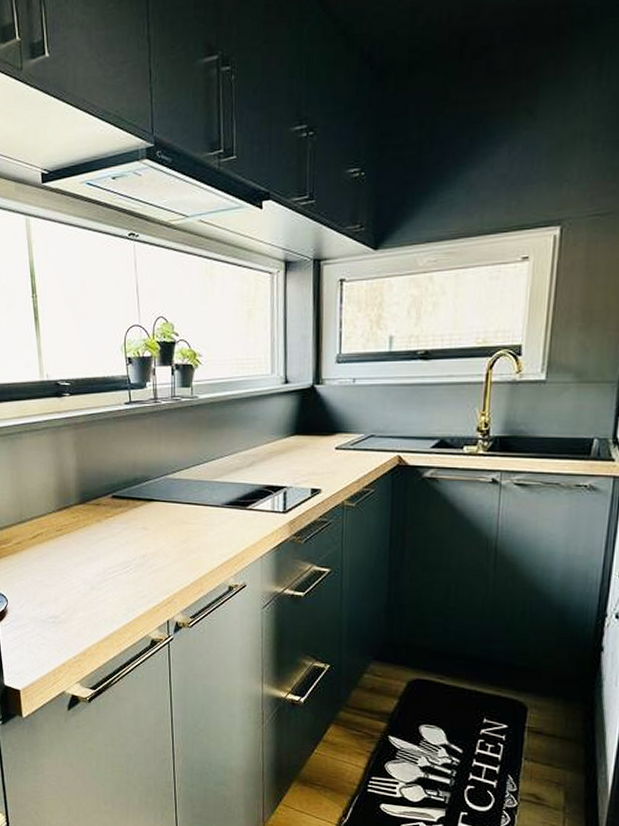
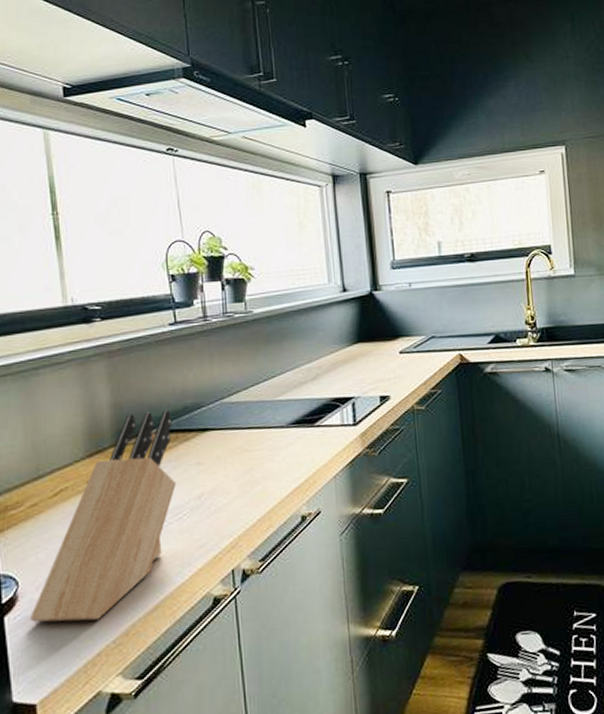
knife block: none [15,479,125,639] -> present [29,410,176,623]

